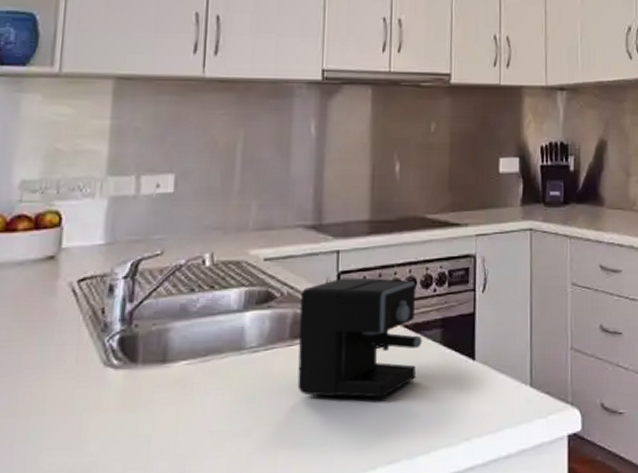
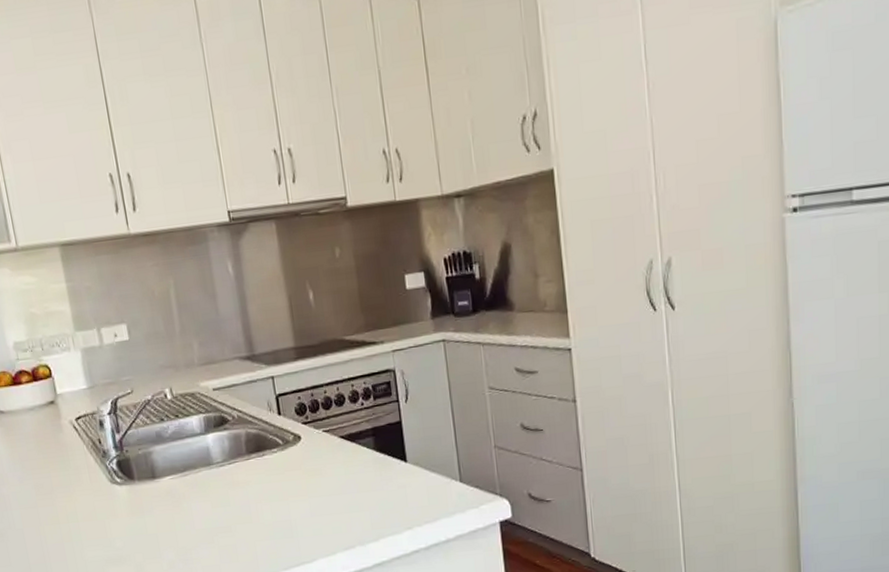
coffee maker: present [297,277,422,398] -> none [248,397,358,499]

